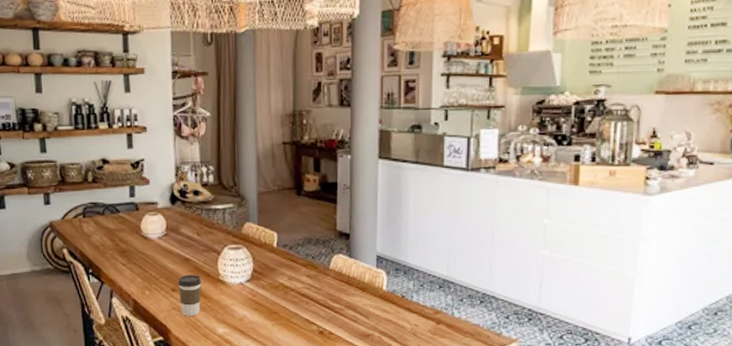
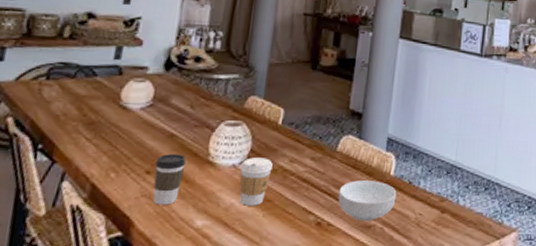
coffee cup: none [246,276,274,317] -> present [239,157,273,206]
cereal bowl: none [336,295,391,331] -> present [338,180,397,222]

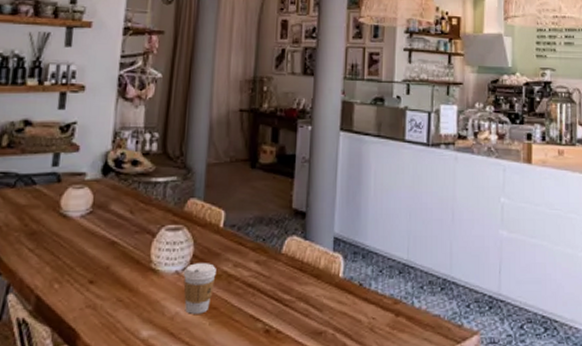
coffee cup: present [153,154,186,205] -> none [97,262,129,316]
cereal bowl: present [338,180,397,222] -> none [285,283,347,328]

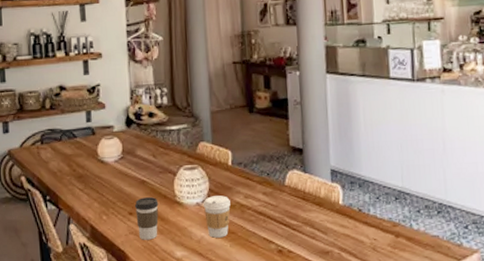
coffee cup: none [97,262,129,316] -> present [134,197,159,240]

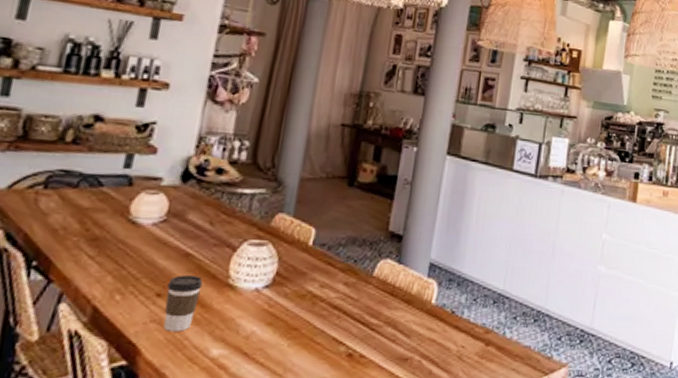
coffee cup: present [203,195,231,238] -> none [262,281,301,334]

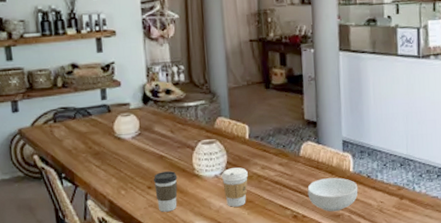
coffee cup: none [262,281,301,334] -> present [221,167,248,207]
cereal bowl: none [372,308,438,354] -> present [307,177,358,212]

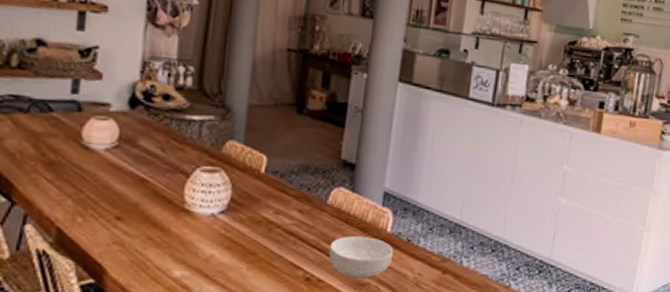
coffee cup: present [153,171,178,212] -> none [125,200,160,253]
coffee cup: present [221,167,248,207] -> none [219,207,256,258]

